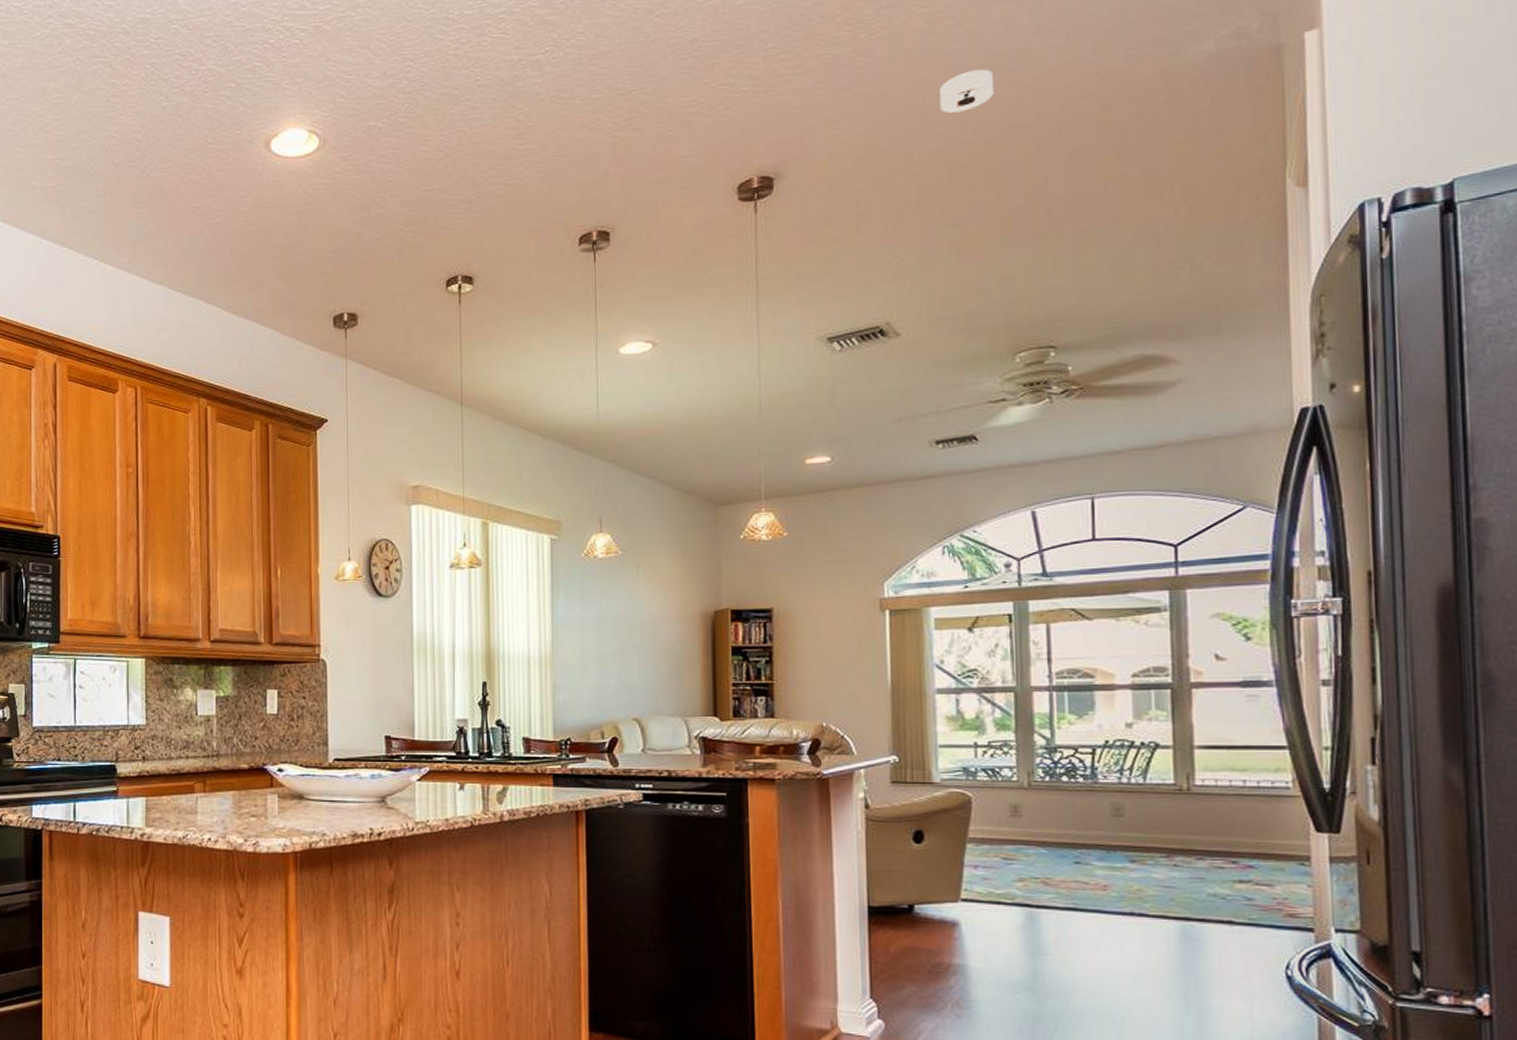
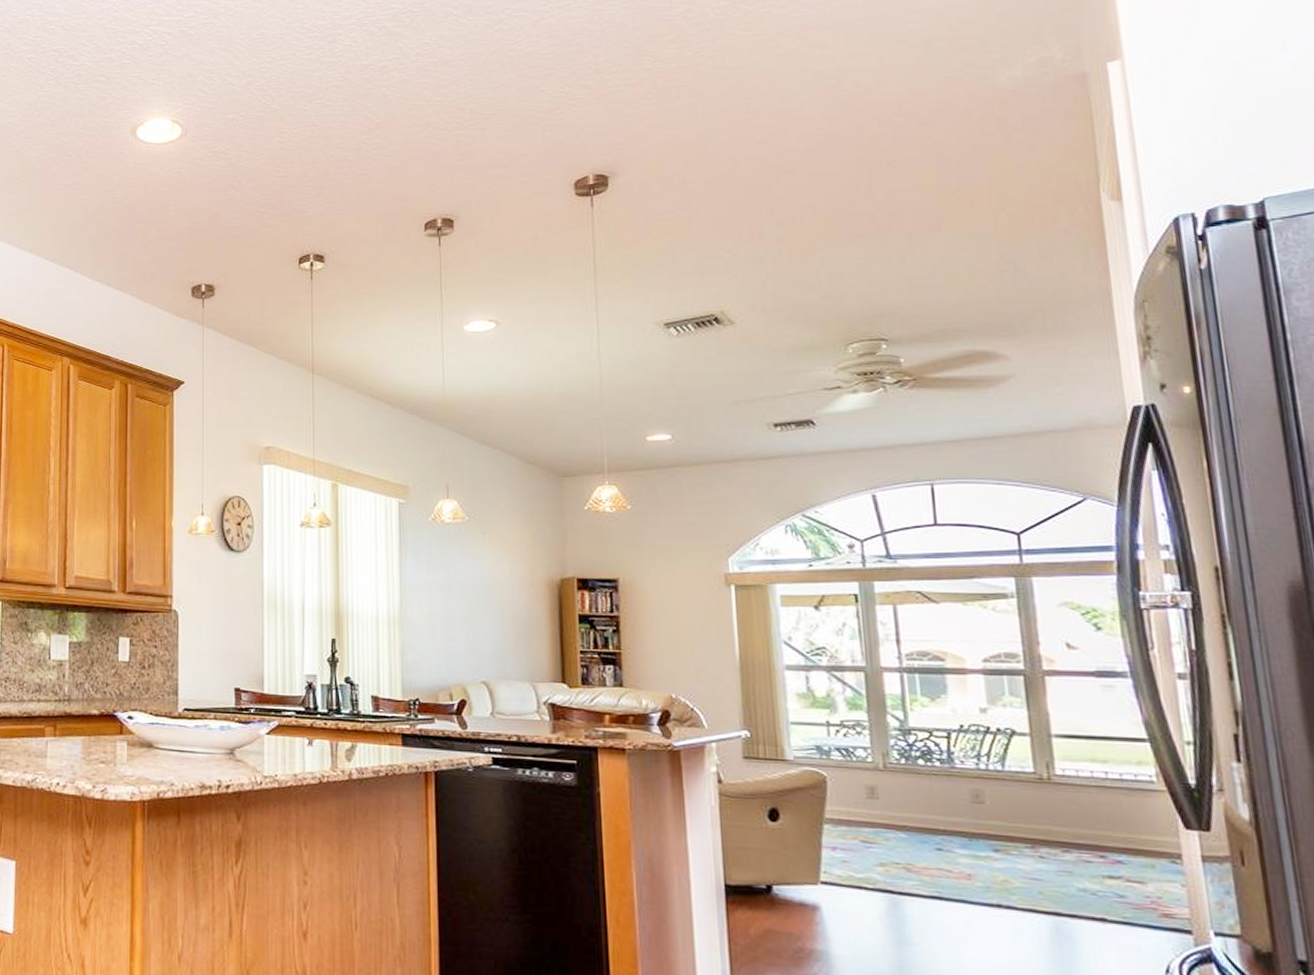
smoke detector: present [940,69,994,113] -> none [763,86,814,124]

